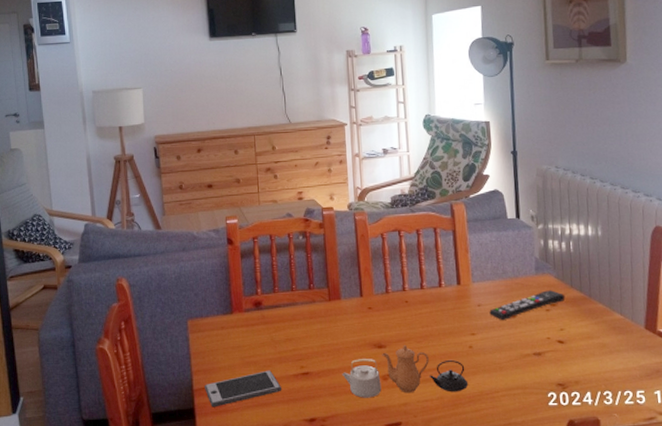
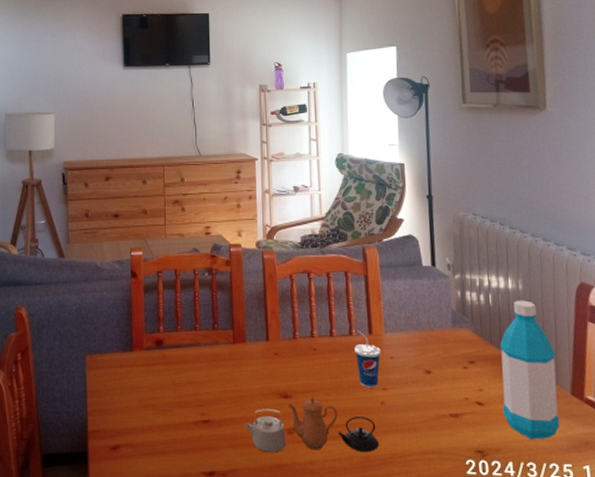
smartphone: present [205,370,281,407] -> none [100,415,180,453]
cup: none [444,281,469,334] -> present [354,329,382,388]
remote control: present [489,290,566,321] -> none [402,346,485,377]
water bottle: none [579,245,634,371] -> present [499,300,560,440]

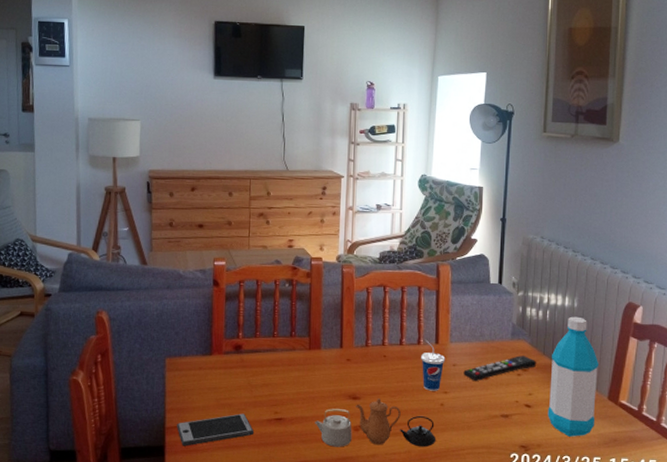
smartphone: none [100,415,180,453] -> present [177,413,253,446]
remote control: none [402,346,485,377] -> present [463,355,537,382]

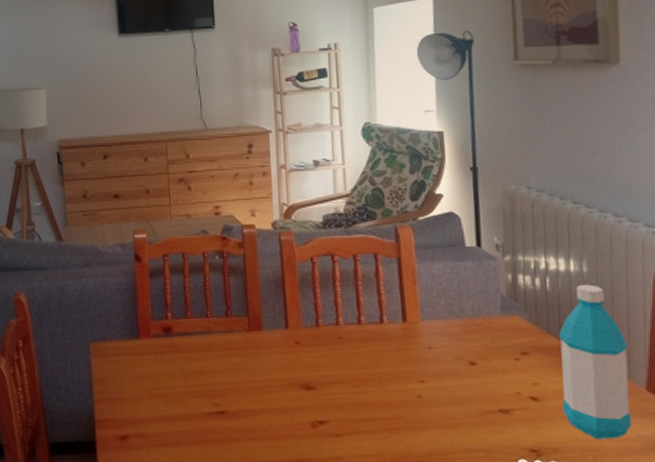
smartphone: present [177,413,253,446] -> none [107,405,193,442]
teapot: present [315,397,436,448] -> none [263,387,417,449]
cup: present [421,339,445,391] -> none [386,317,418,380]
remote control: present [463,355,537,382] -> none [442,335,540,368]

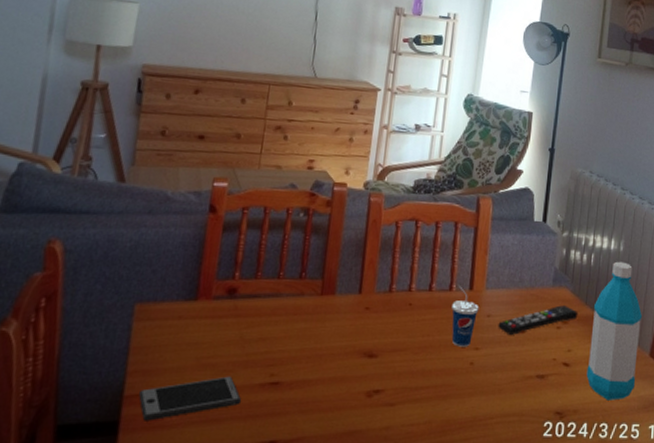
smartphone: none [107,405,193,442] -> present [139,376,241,421]
cup: none [386,317,418,380] -> present [451,284,479,347]
remote control: none [442,335,540,368] -> present [498,305,579,336]

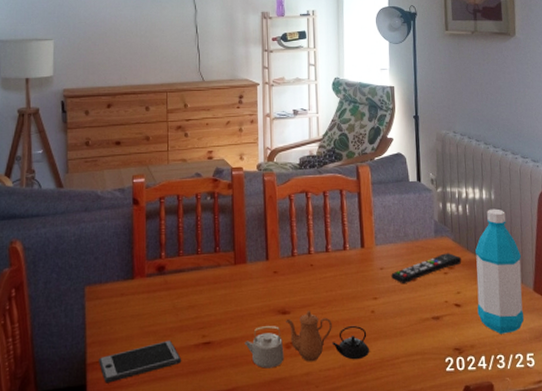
teapot: none [319,355,462,418] -> present [245,310,370,369]
cup: present [451,284,479,347] -> none [348,244,372,298]

